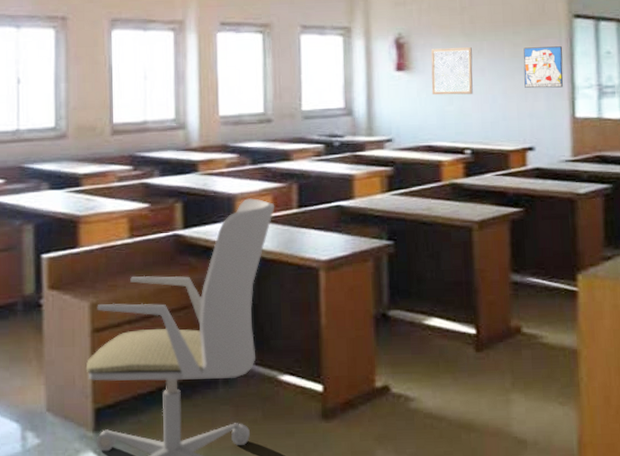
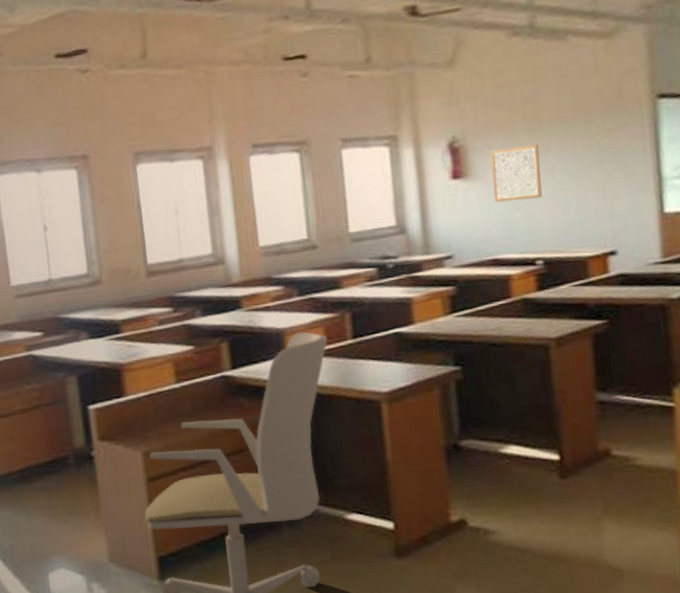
wall art: present [523,46,563,89] -> none [599,133,648,185]

